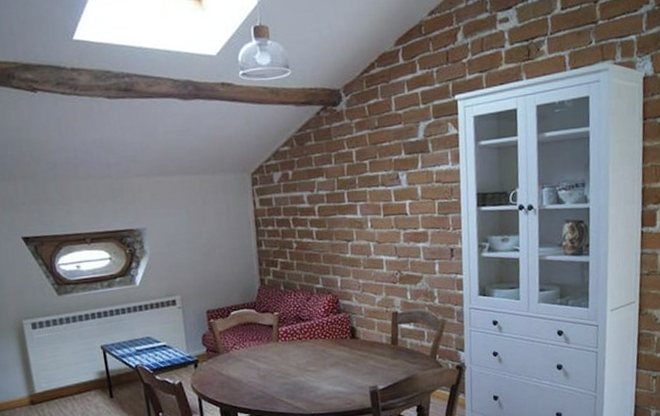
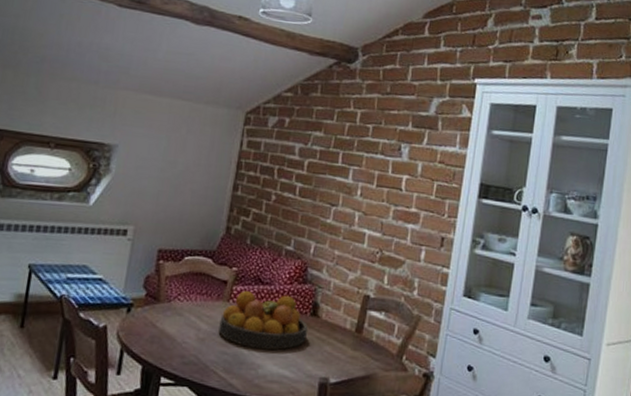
fruit bowl: none [274,326,351,375] -> present [218,291,308,350]

